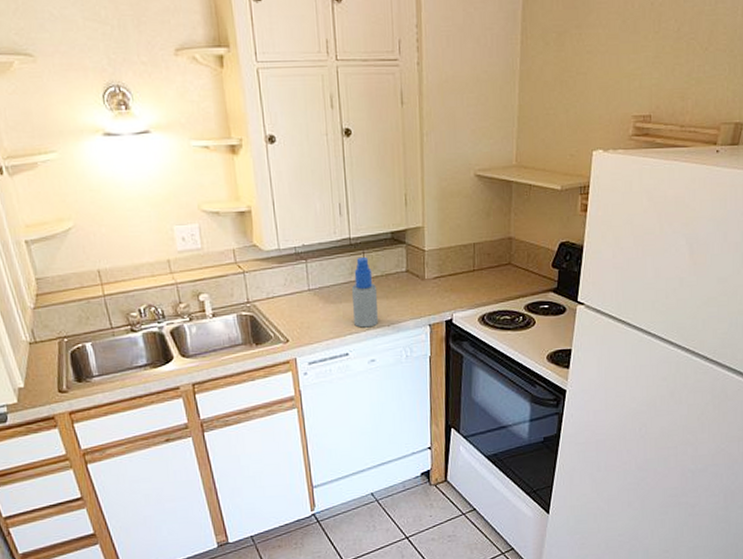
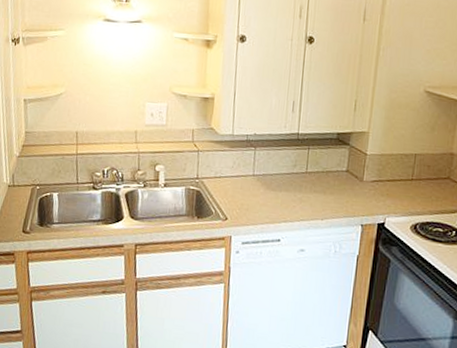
spray bottle: present [351,256,378,328] -> none [290,152,317,219]

